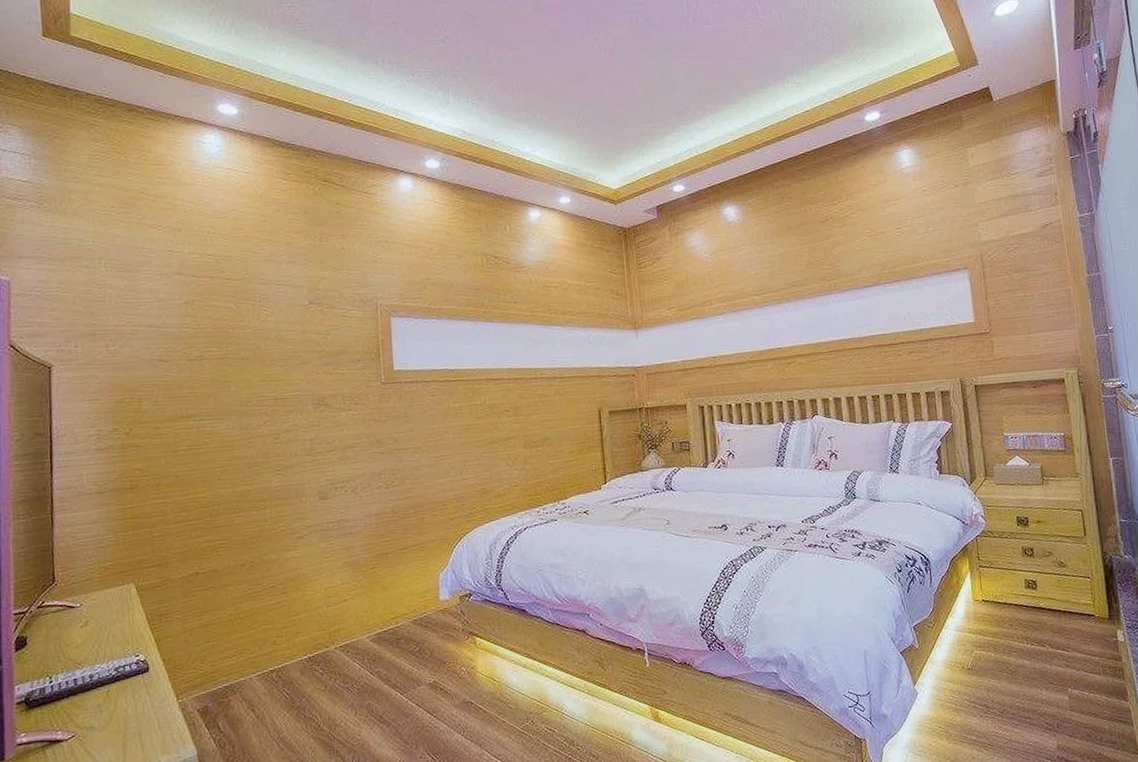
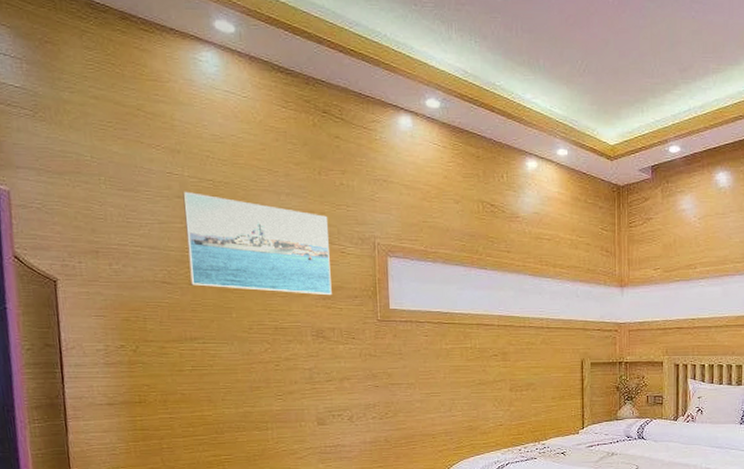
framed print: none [183,267,334,362] -> present [183,191,332,296]

